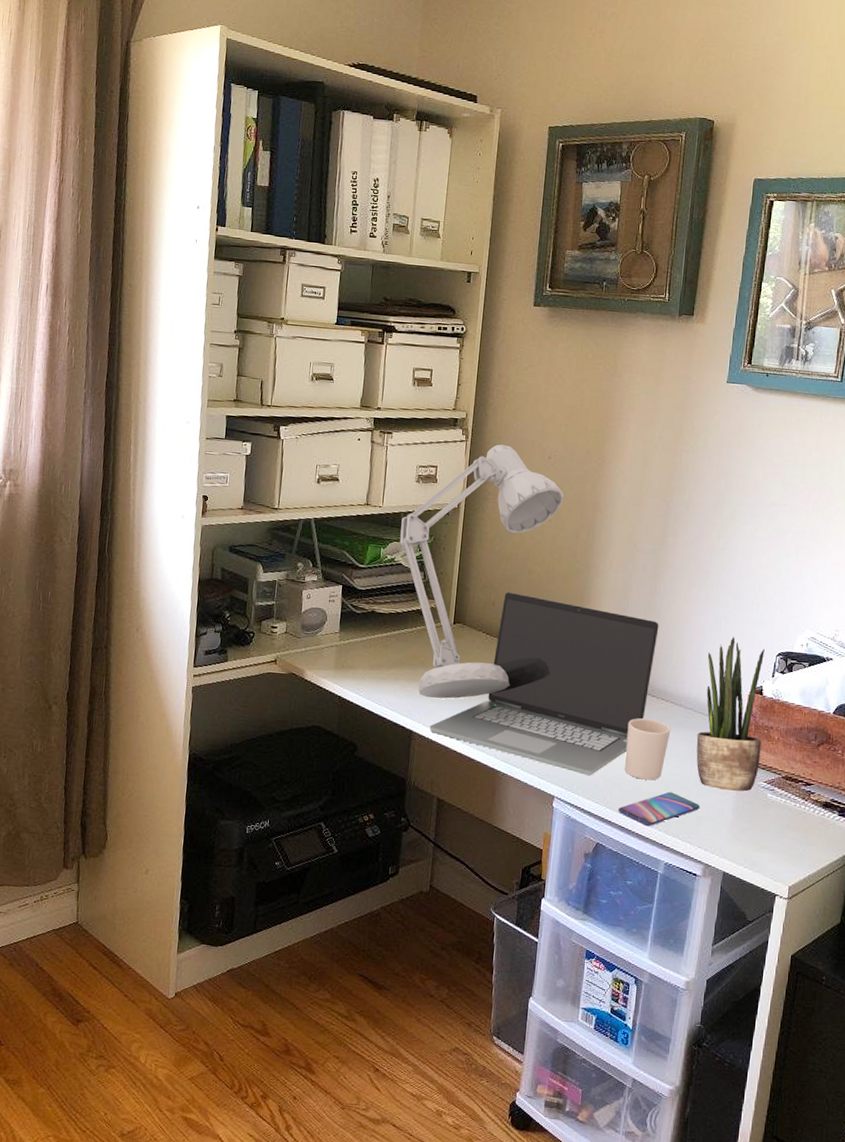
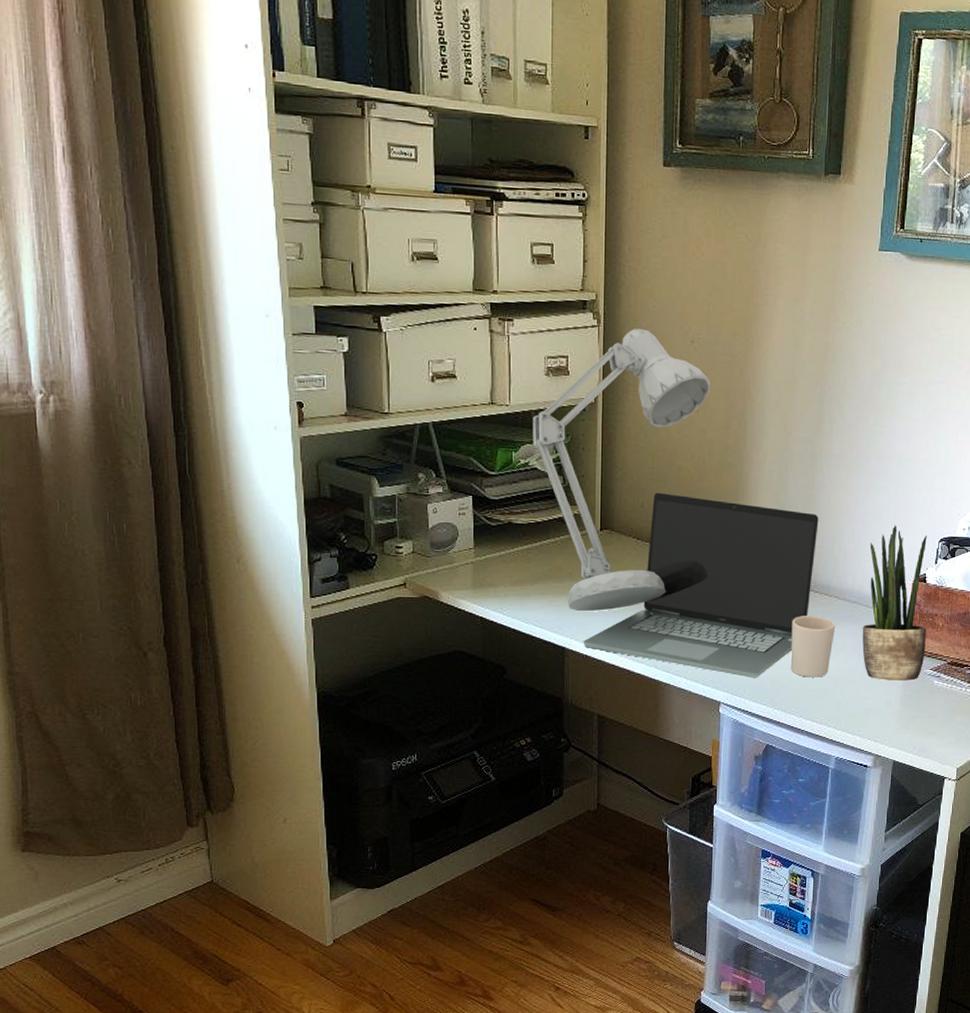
smartphone: present [618,791,700,827] -> none [786,687,868,724]

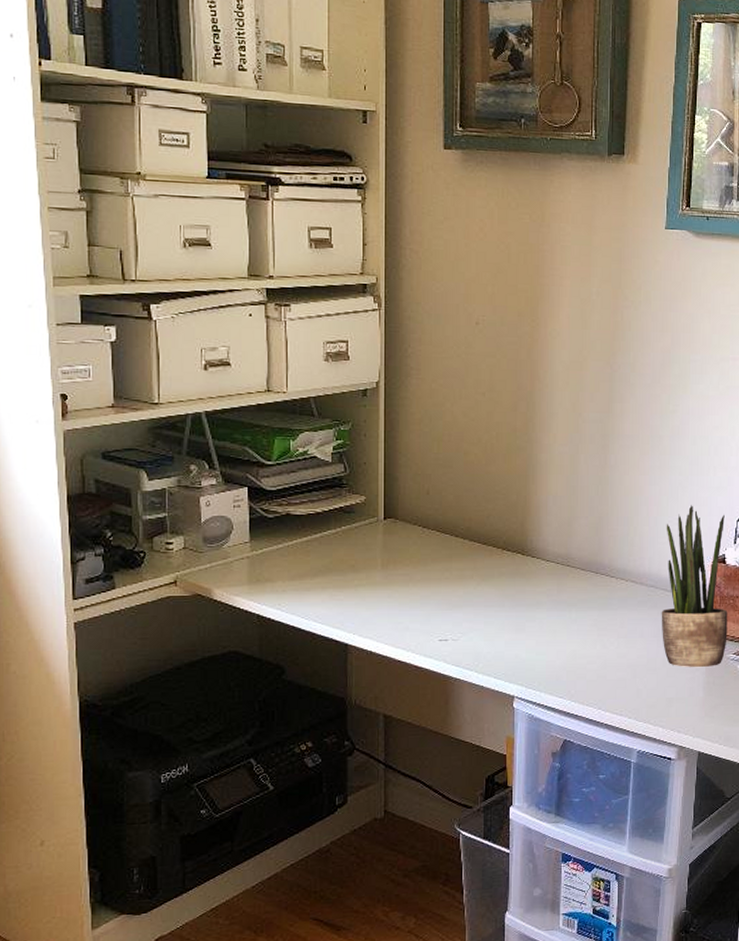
desk lamp: present [533,329,711,611] -> none [312,311,498,604]
laptop: present [583,492,819,678] -> none [367,478,612,670]
mug: present [790,616,836,677] -> none [587,602,634,667]

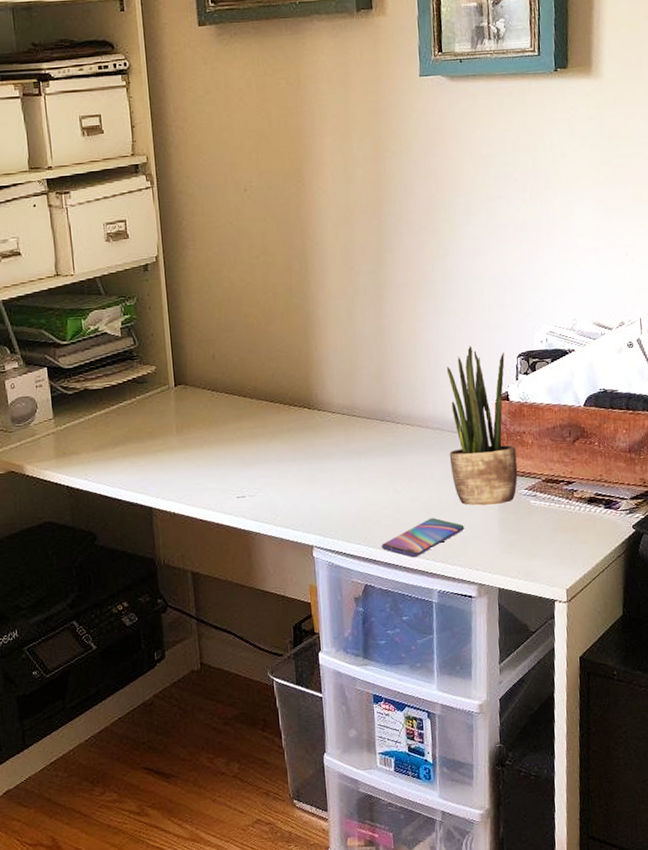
smartphone: none [584,676,670,716] -> present [381,517,465,558]

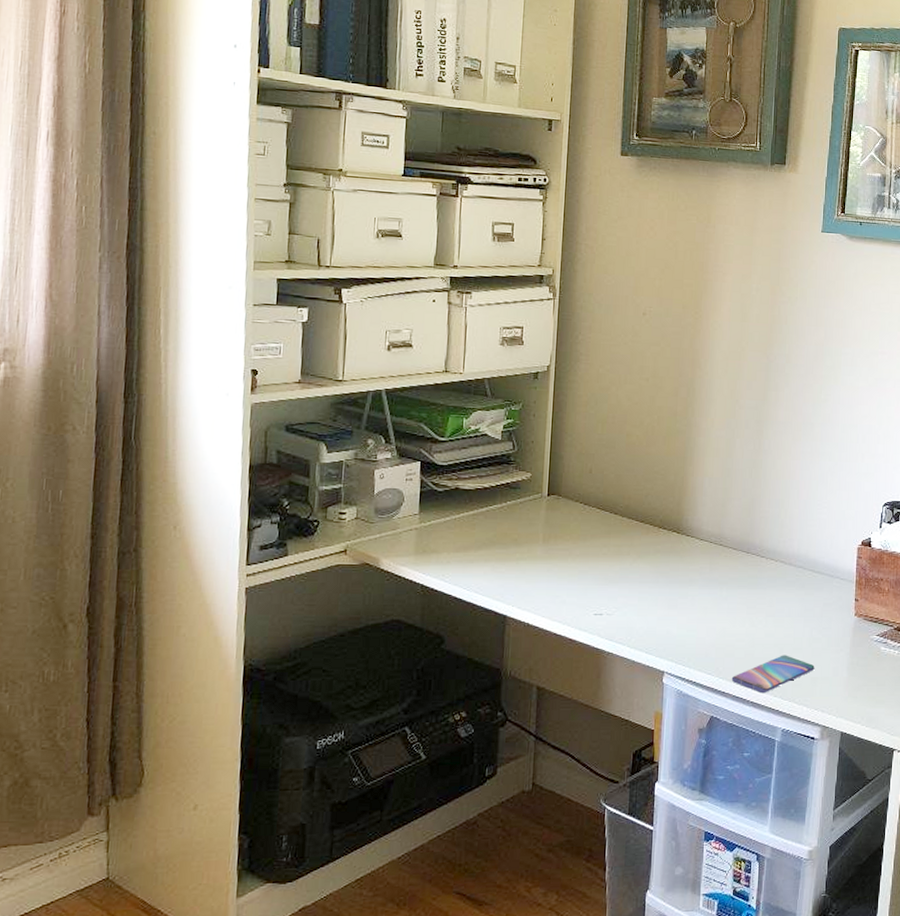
potted plant: present [446,346,518,506] -> none [808,490,872,647]

